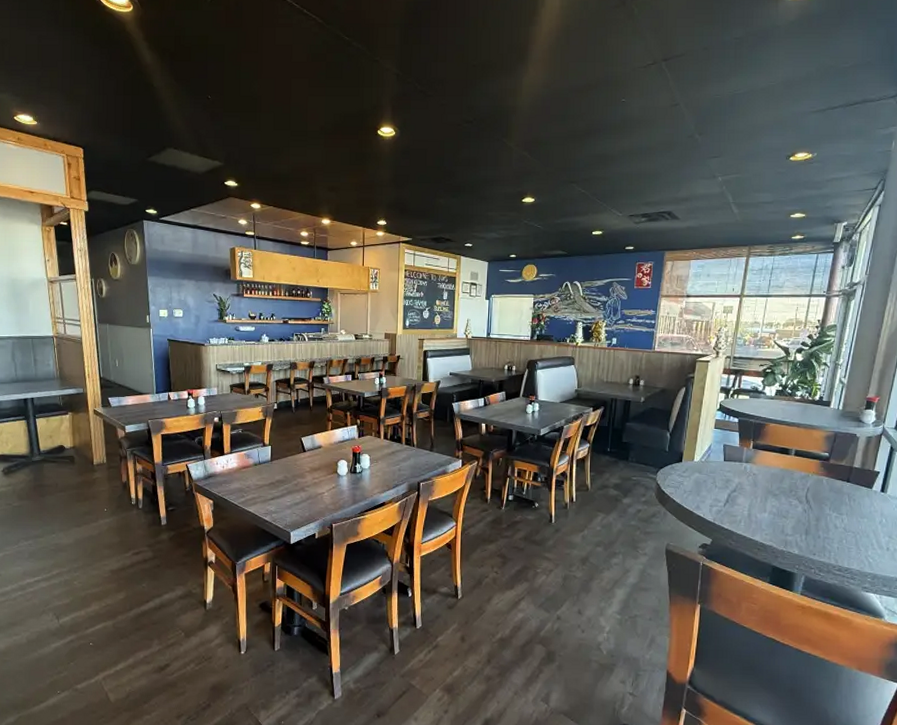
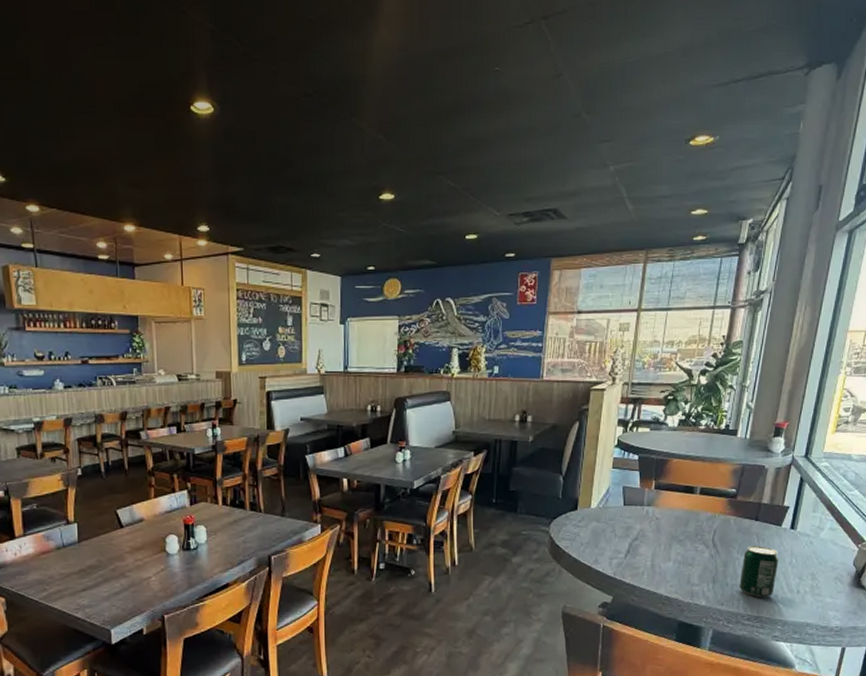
beverage can: none [831,504,869,552] -> present [739,545,779,598]

